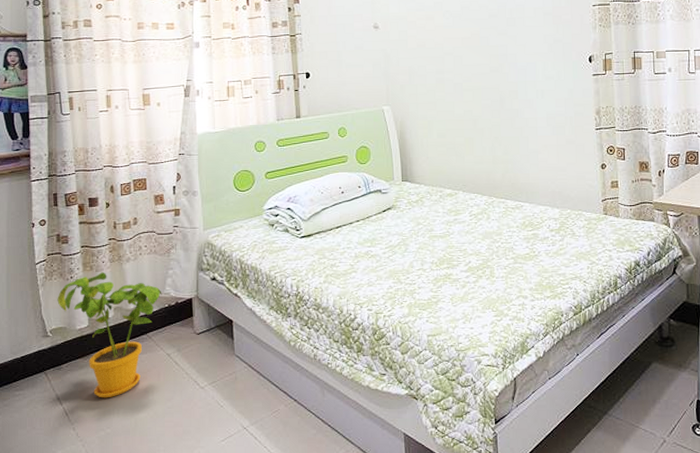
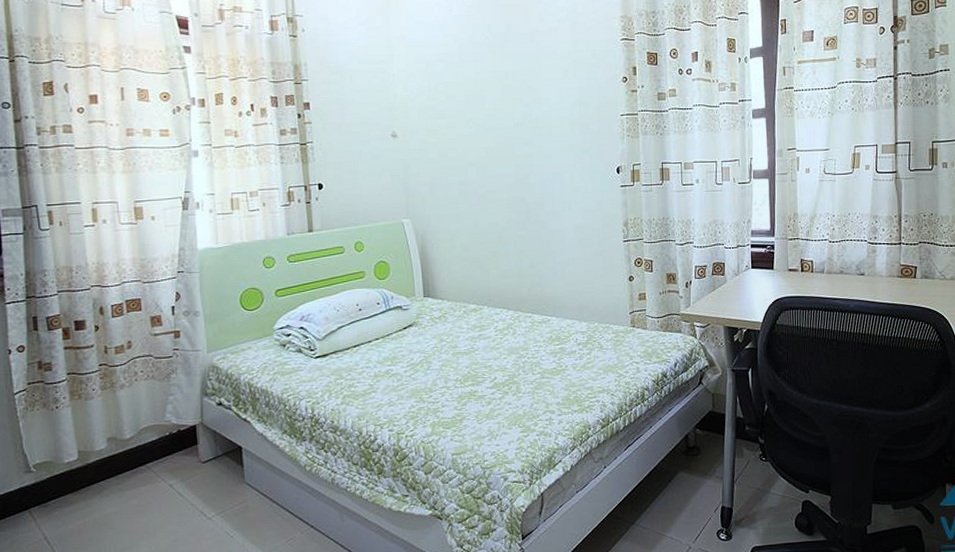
house plant: present [57,272,162,398] -> none [41,400,162,535]

